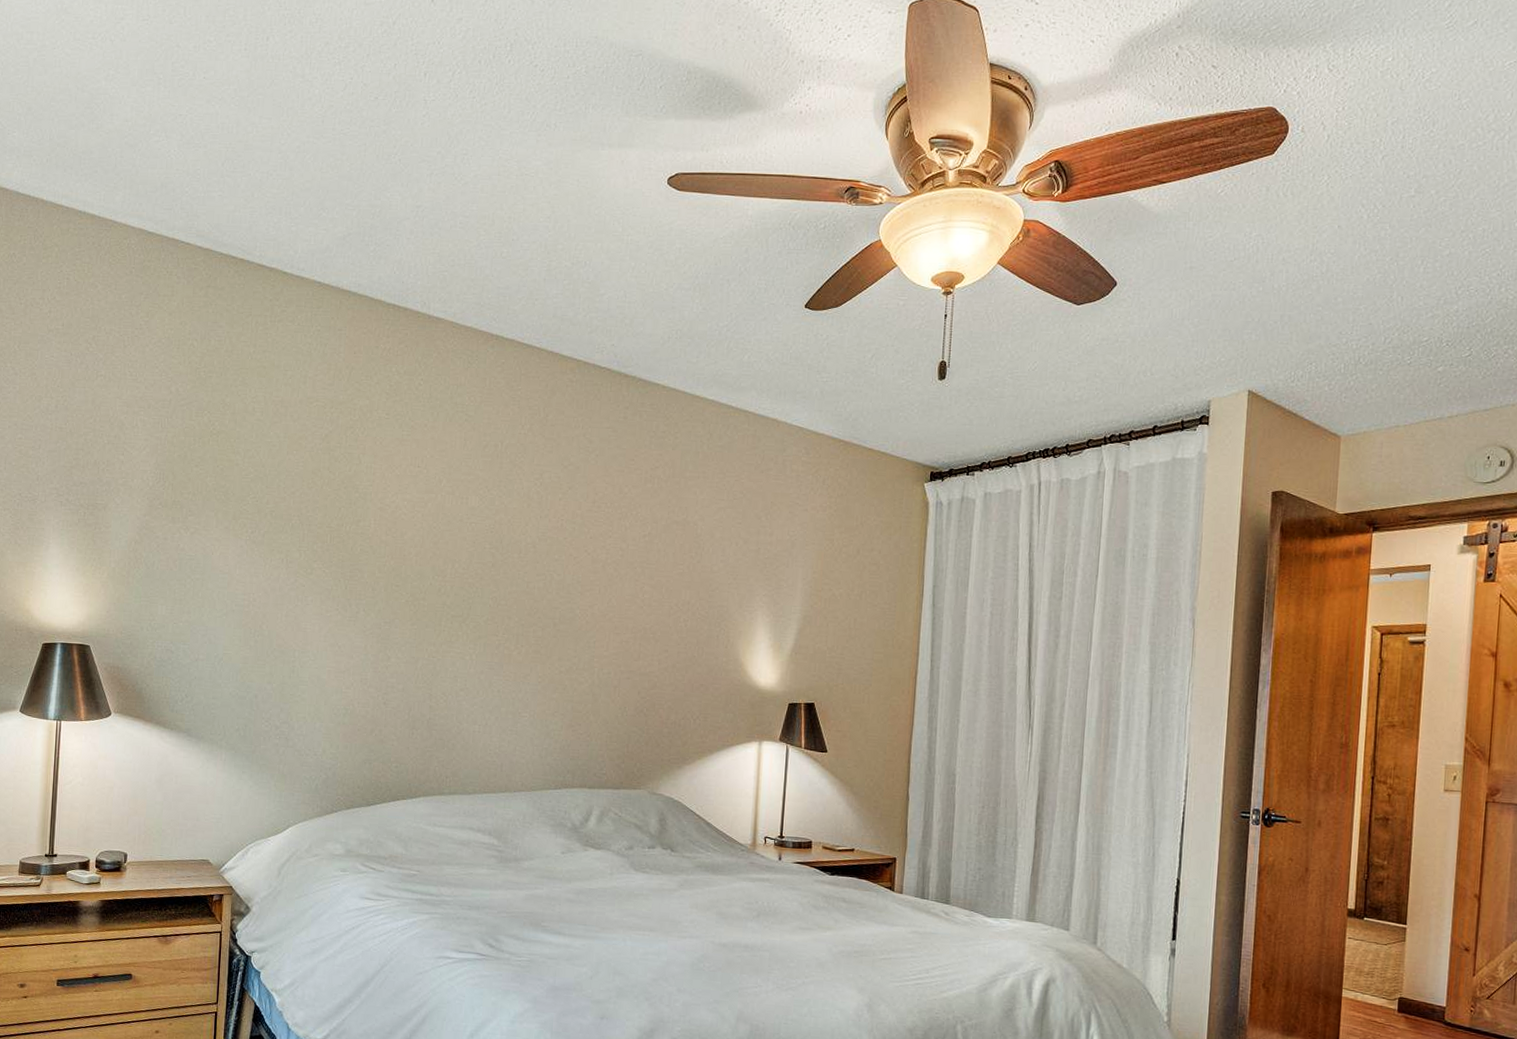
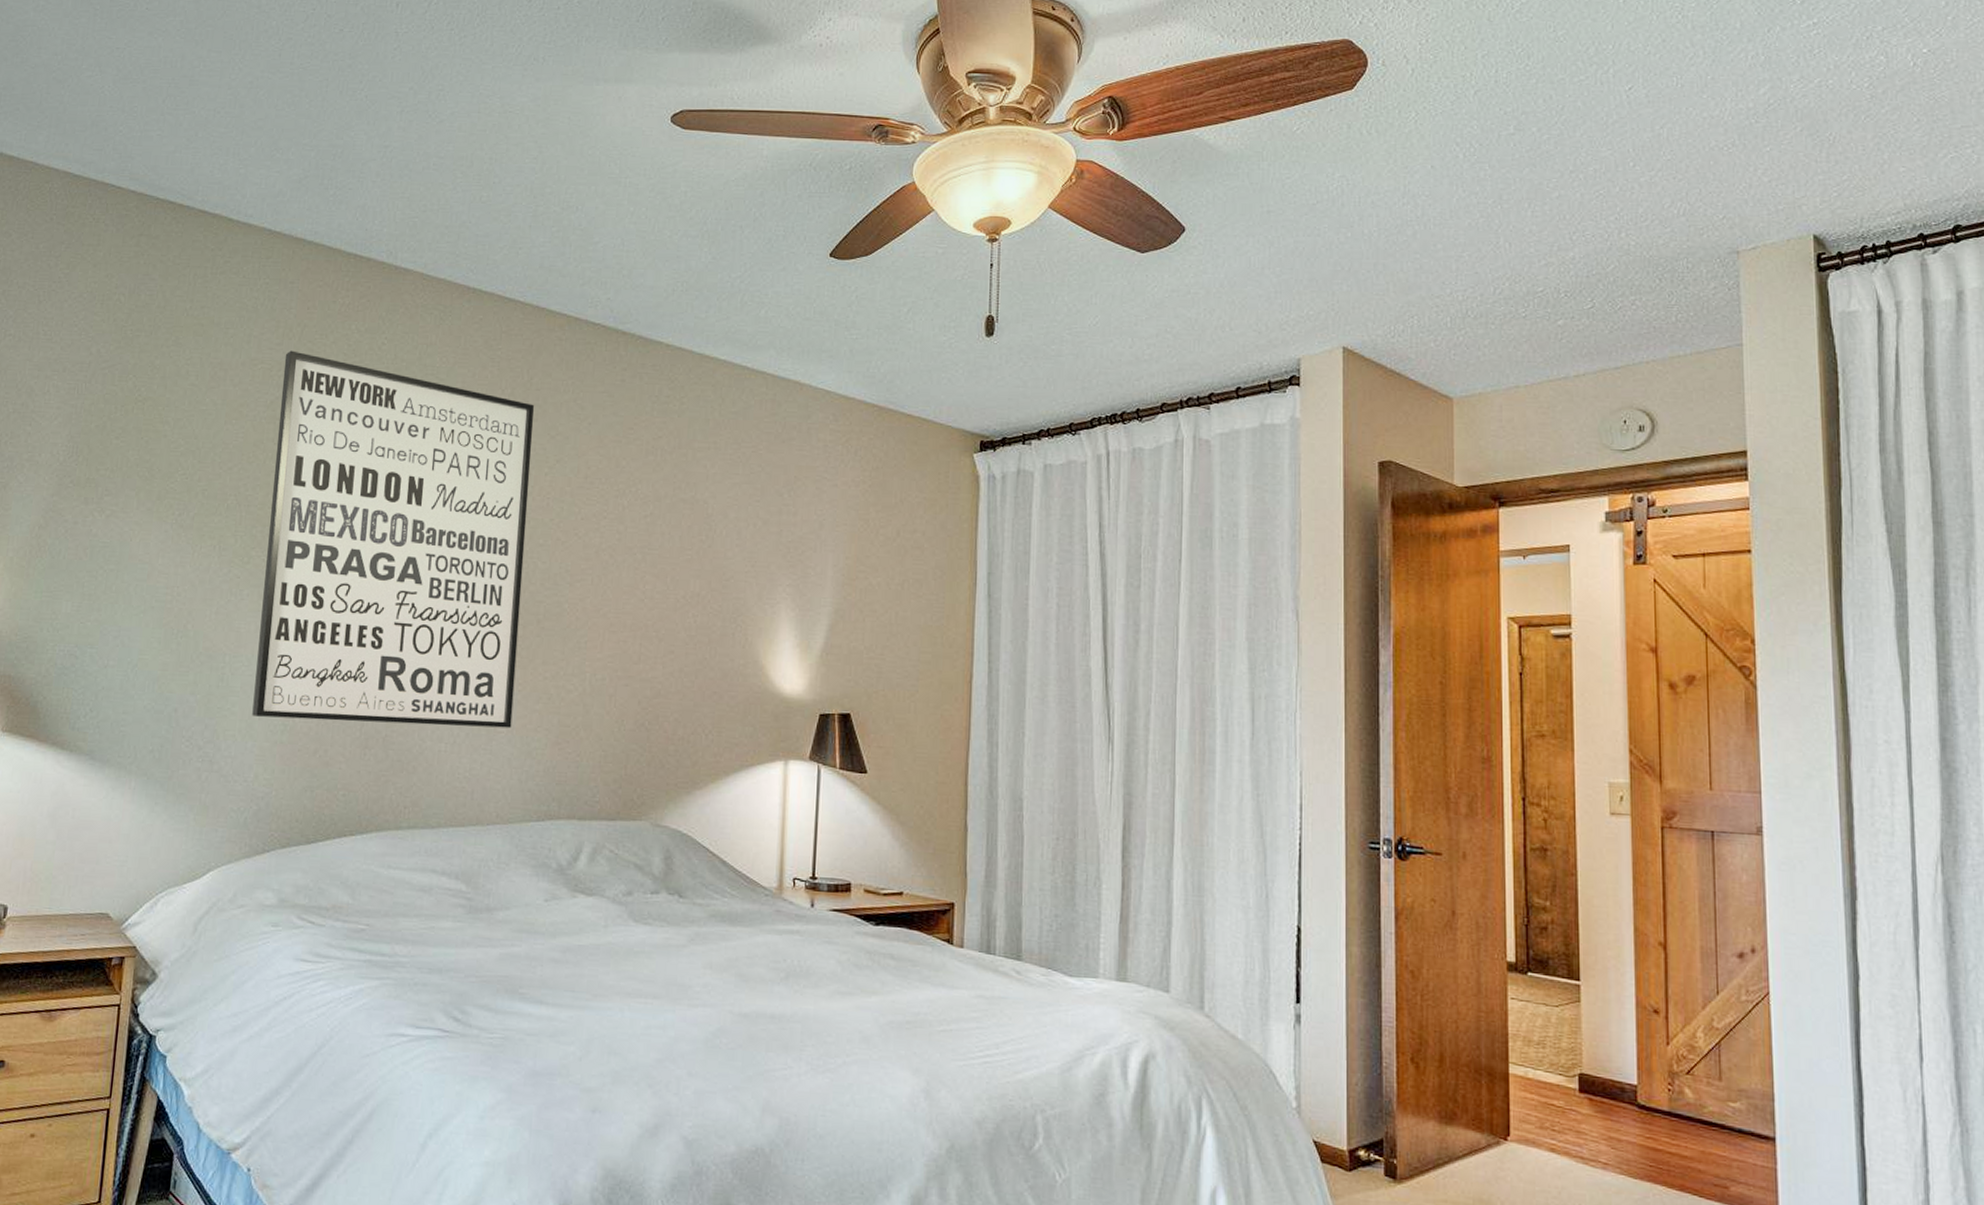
wall art: none [319,390,550,713] -> present [252,350,535,729]

